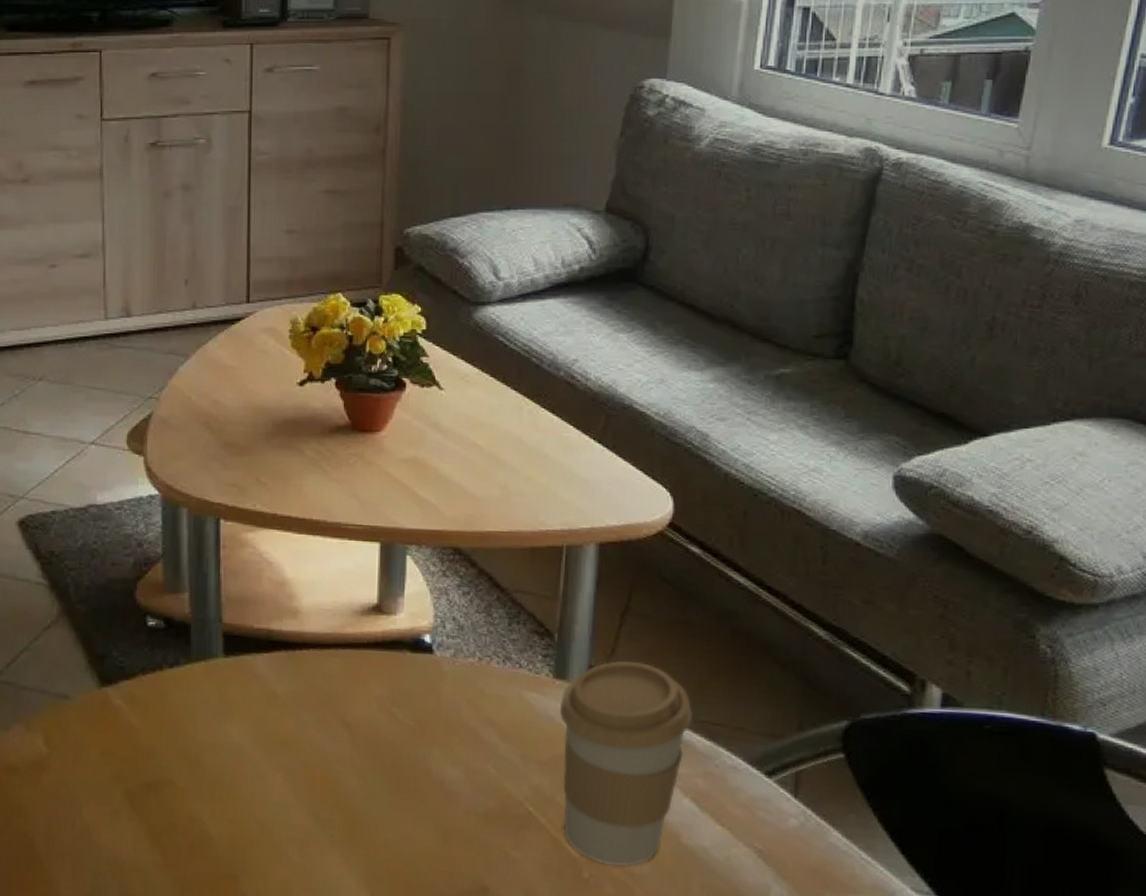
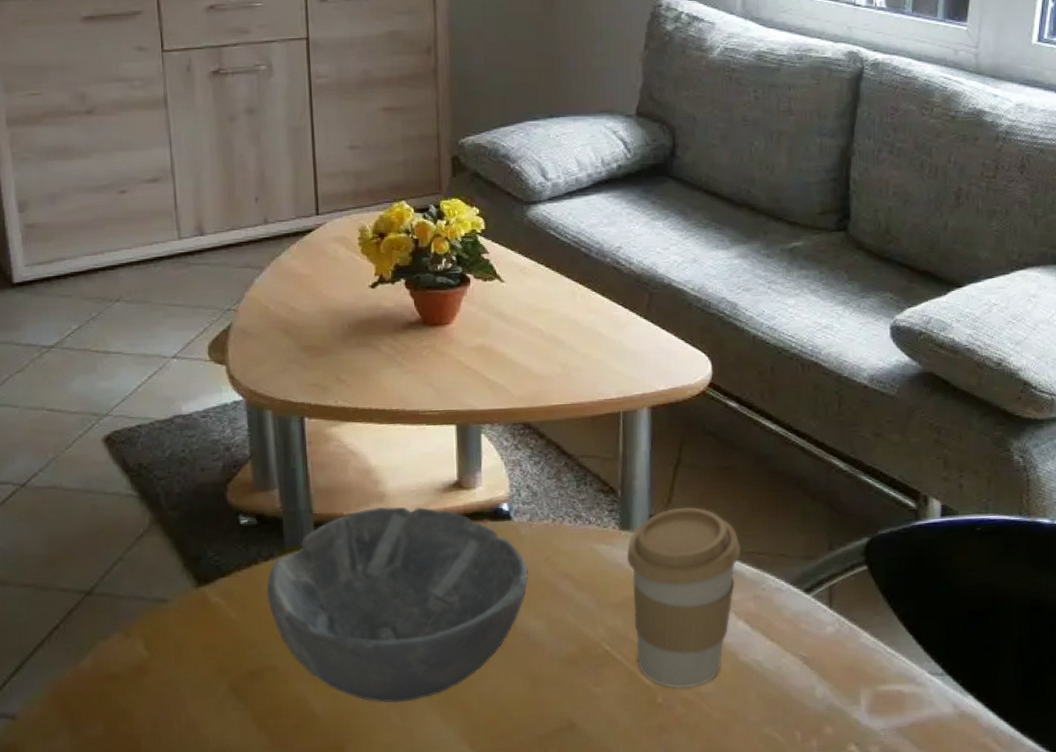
bowl: none [169,623,448,837] -> present [266,506,529,703]

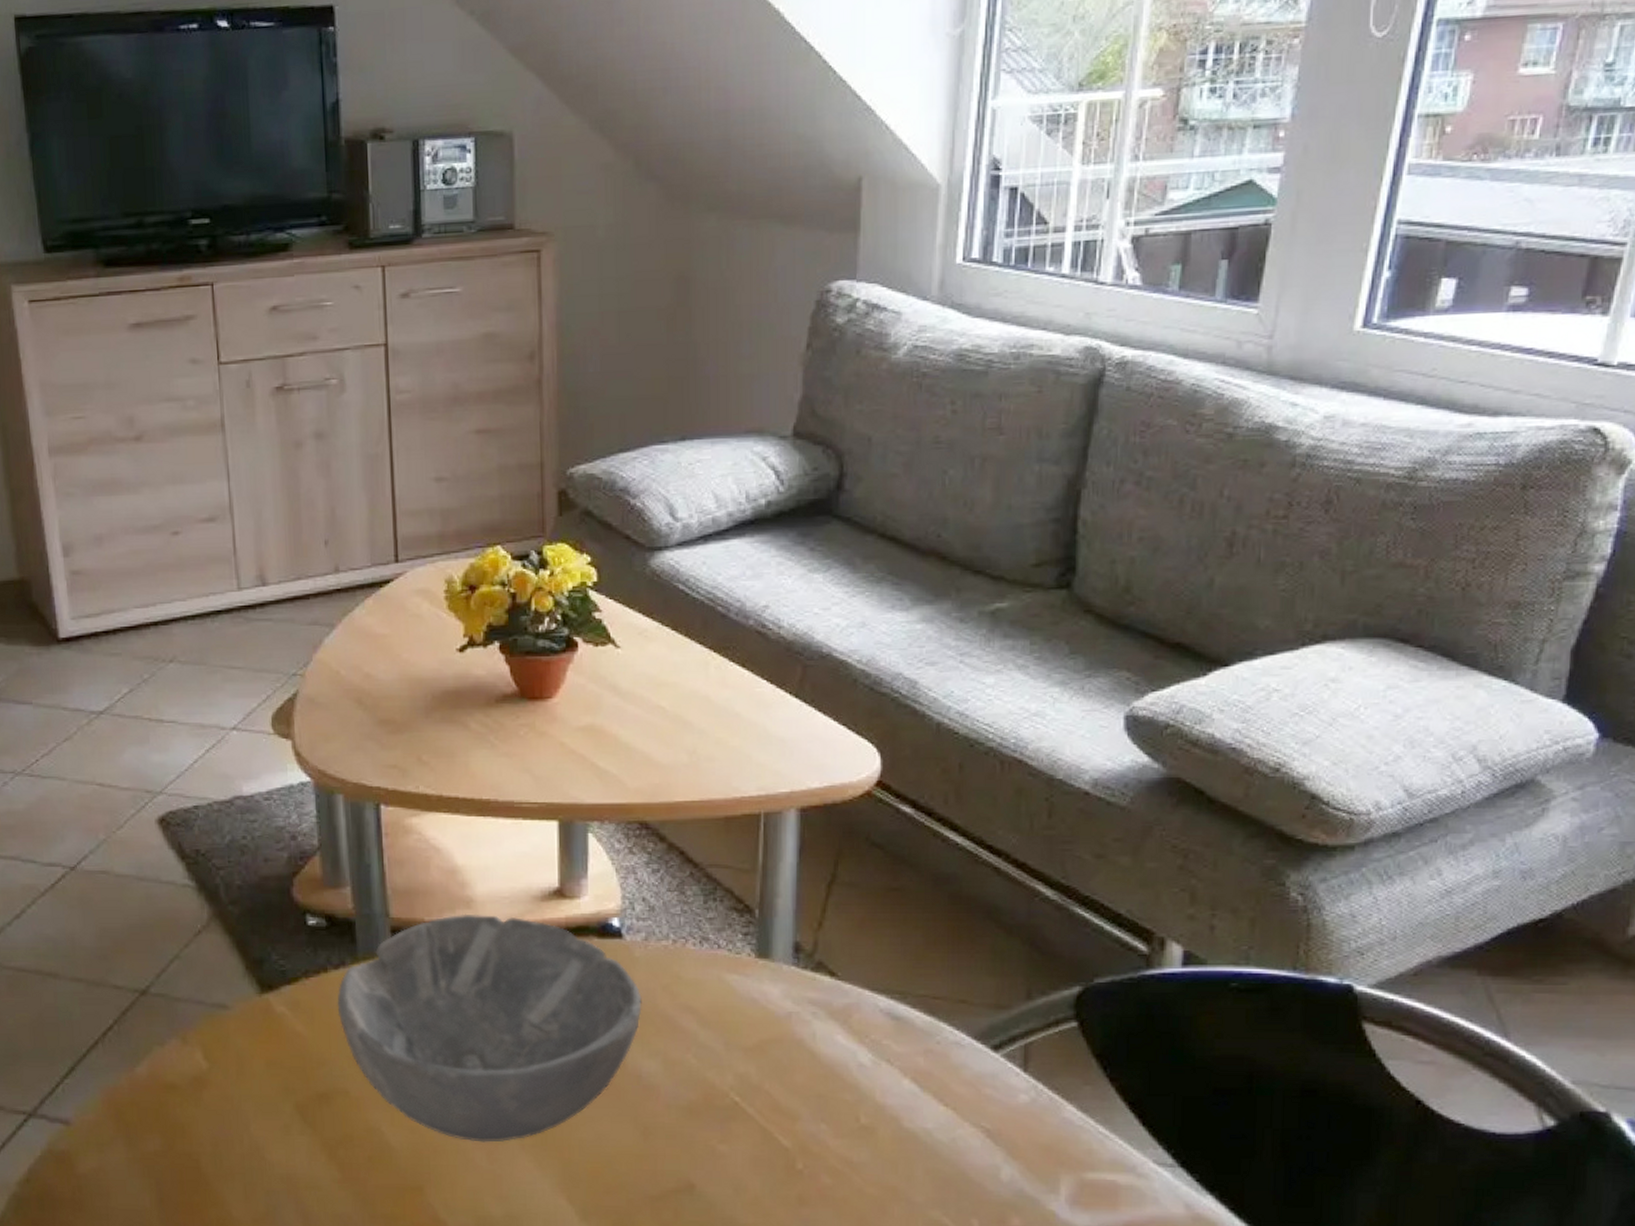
coffee cup: present [627,507,740,688] -> none [765,934,909,1154]

